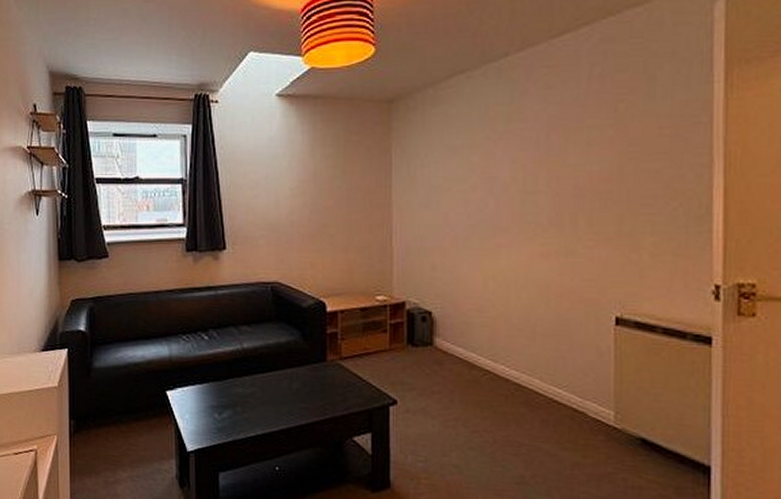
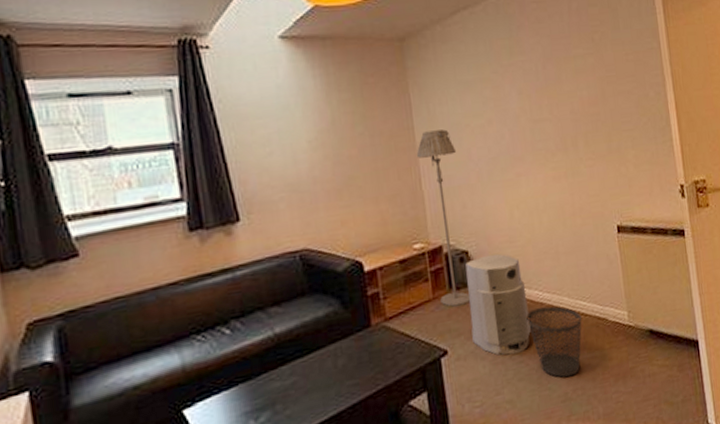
floor lamp: none [390,191,433,362] -> present [416,129,470,307]
air purifier: none [425,319,491,422] -> present [465,253,531,356]
wastebasket: none [487,383,553,462] -> present [526,306,582,378]

